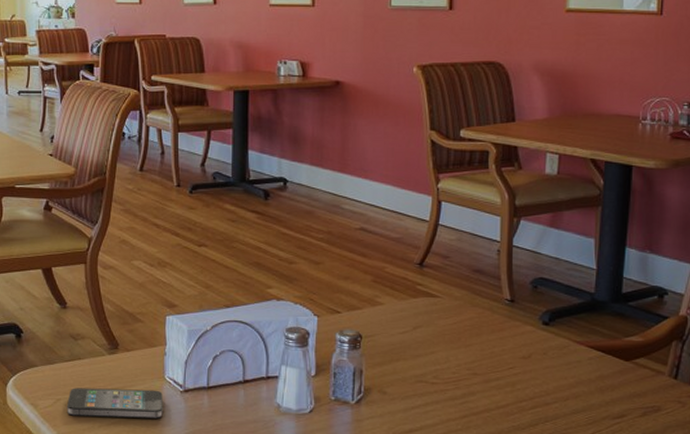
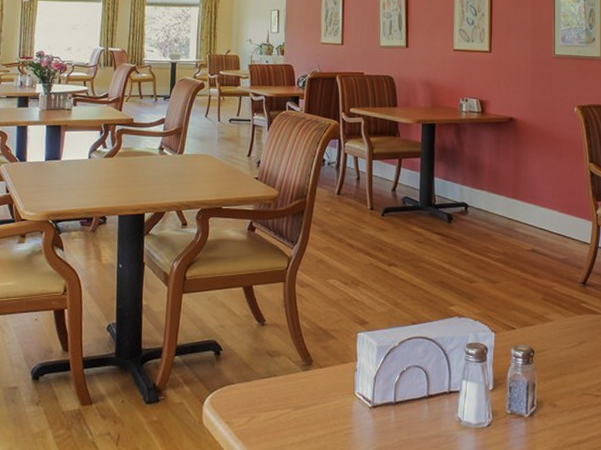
smartphone: present [66,388,163,418] -> none [260,405,353,435]

